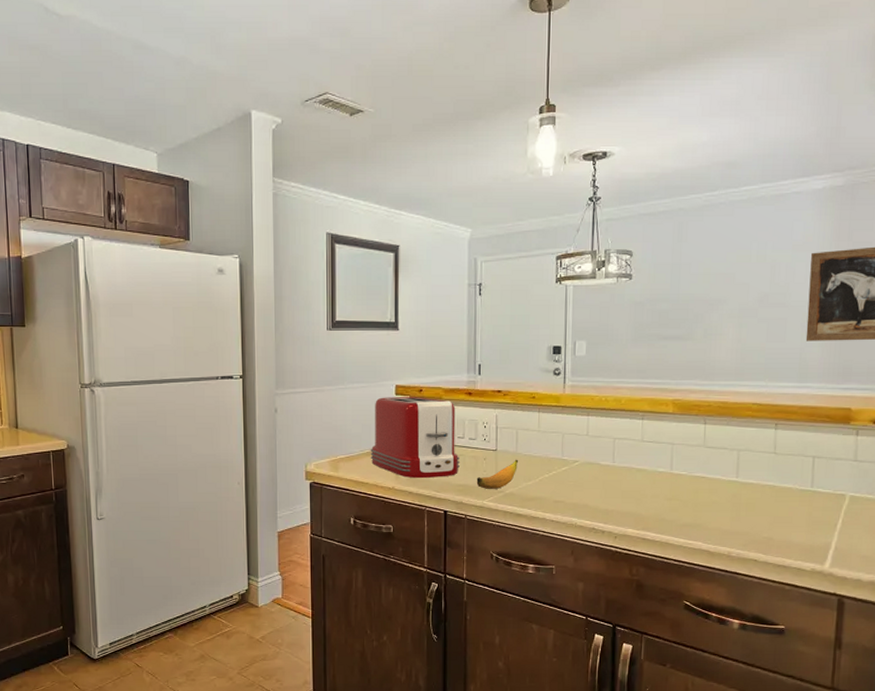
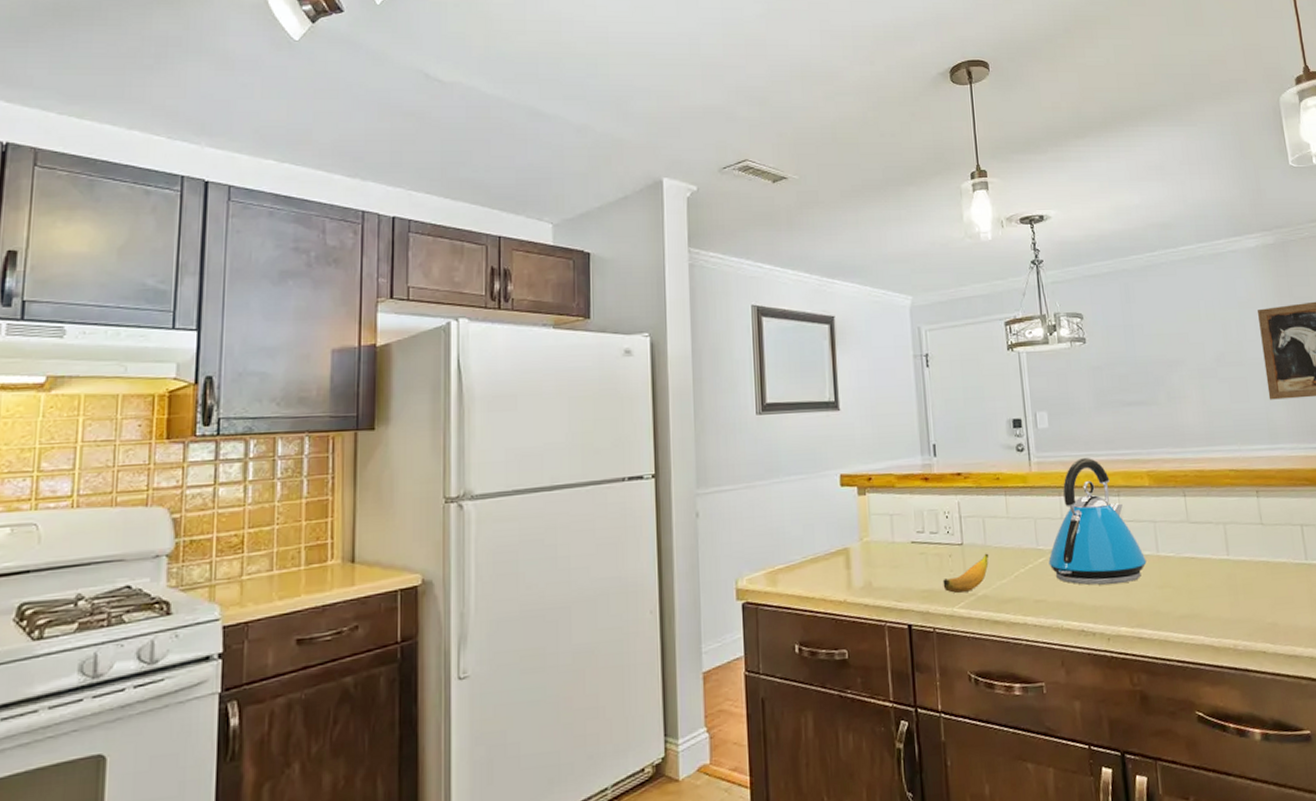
toaster: present [370,397,460,479] -> none [814,486,922,587]
kettle: none [571,385,660,494] -> present [1048,458,1147,585]

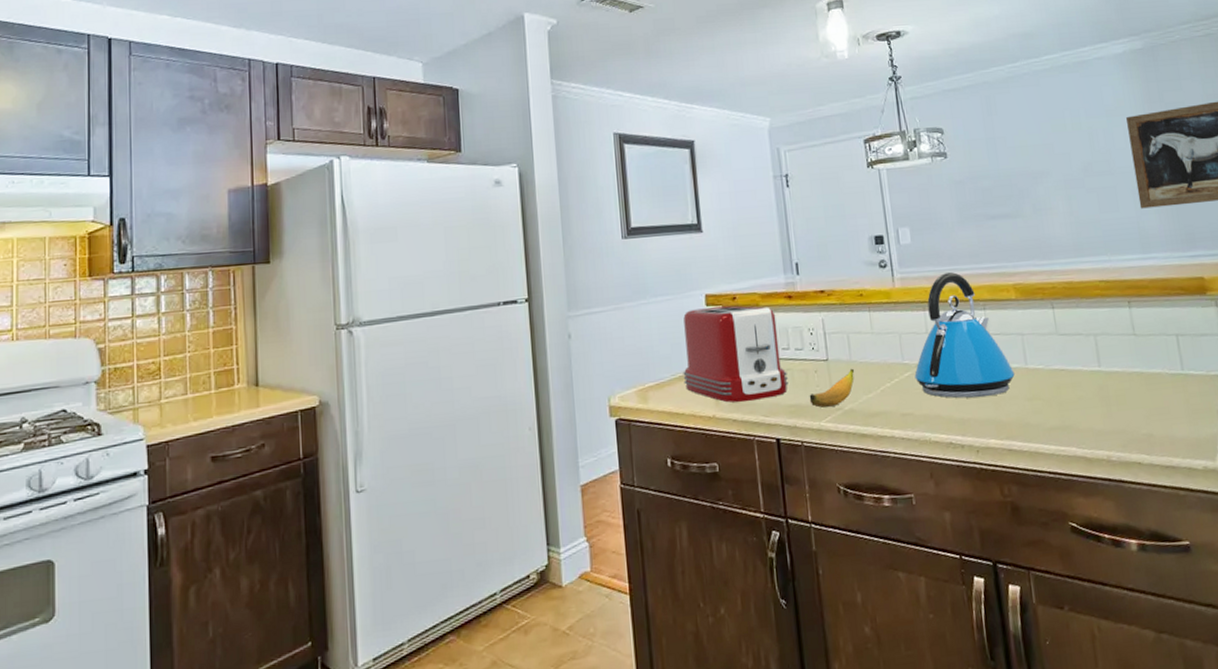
toaster: none [814,486,922,587] -> present [683,305,788,403]

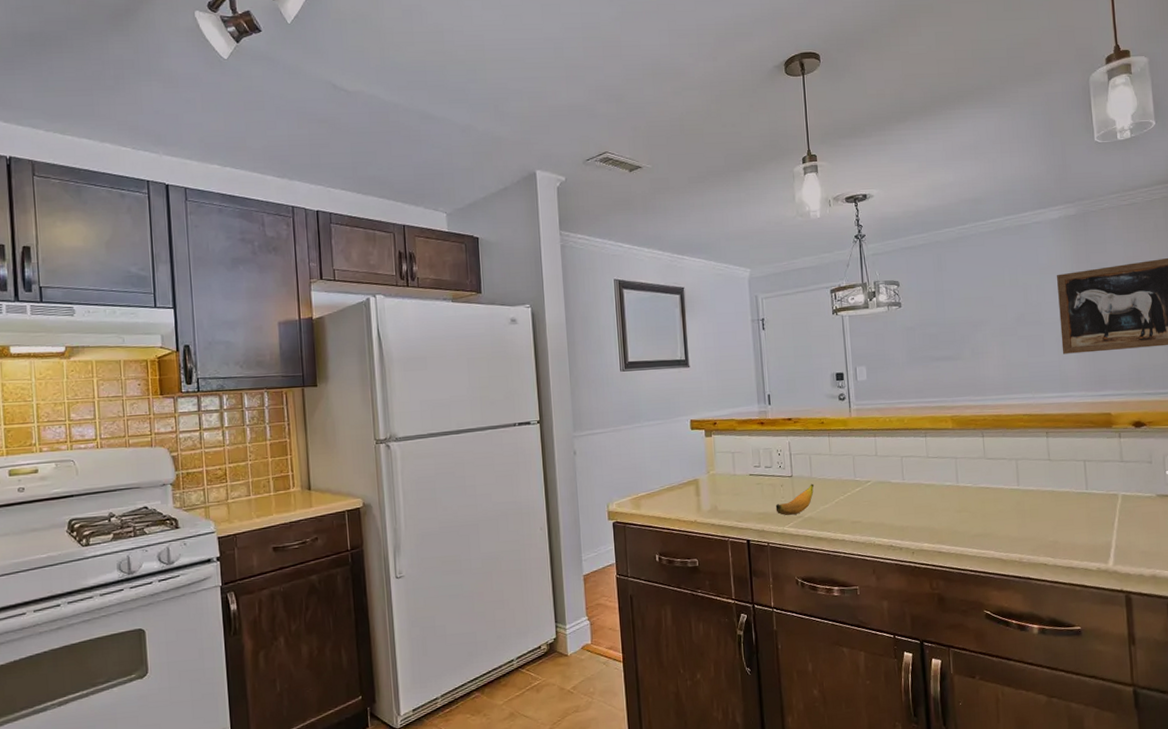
toaster: present [683,305,788,403] -> none [670,430,758,510]
kettle: present [914,272,1015,399] -> none [864,405,948,510]

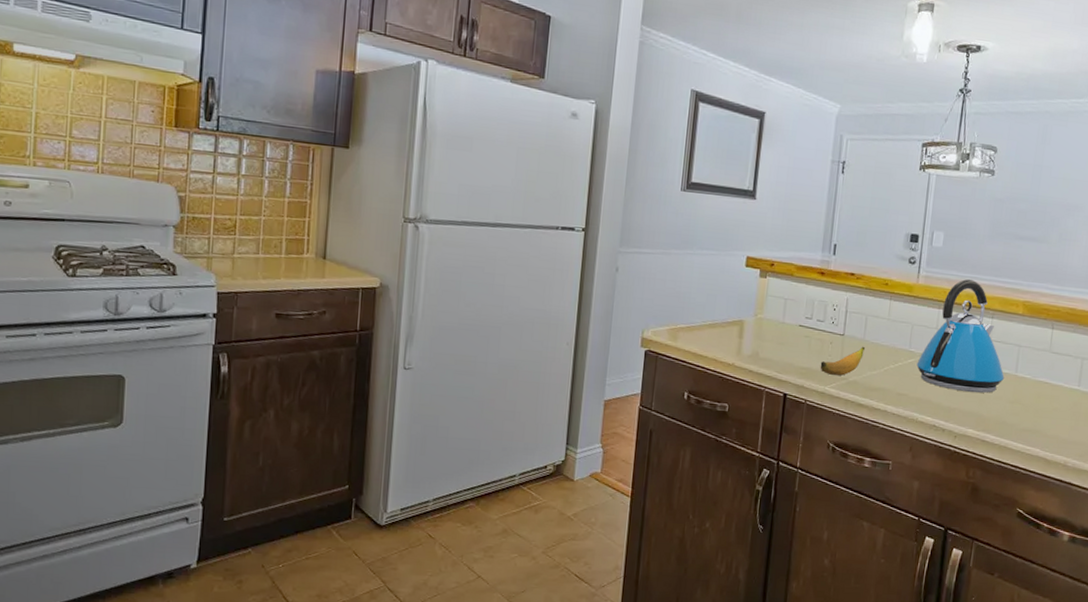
kettle: none [864,405,948,510] -> present [916,279,1005,393]

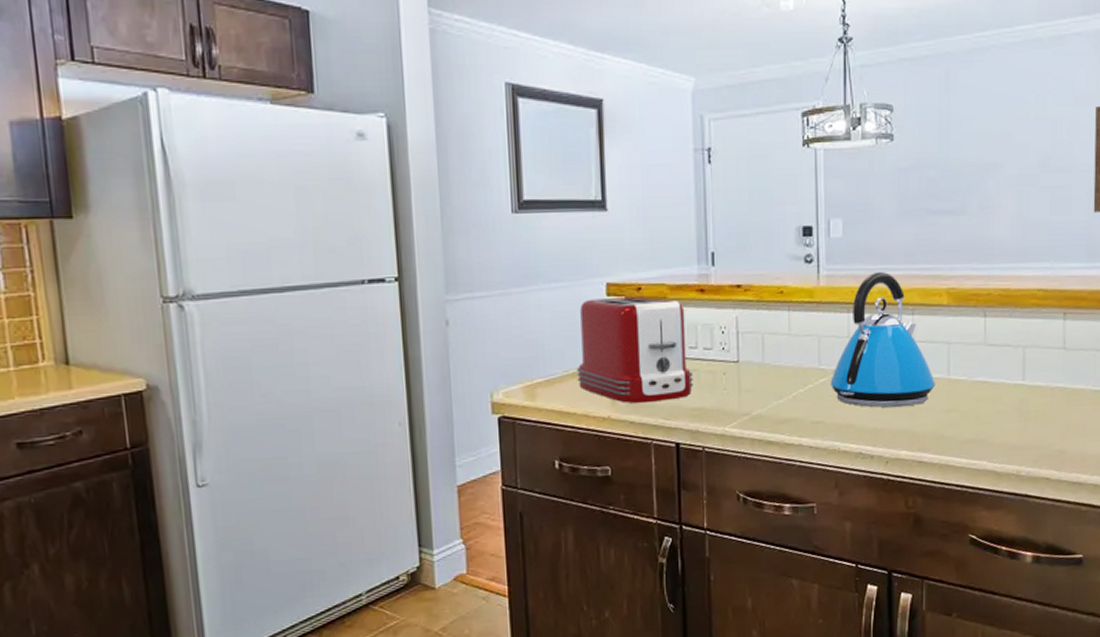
toaster: none [712,267,807,358] -> present [576,297,693,404]
banana: present [820,346,866,376] -> none [715,371,767,412]

